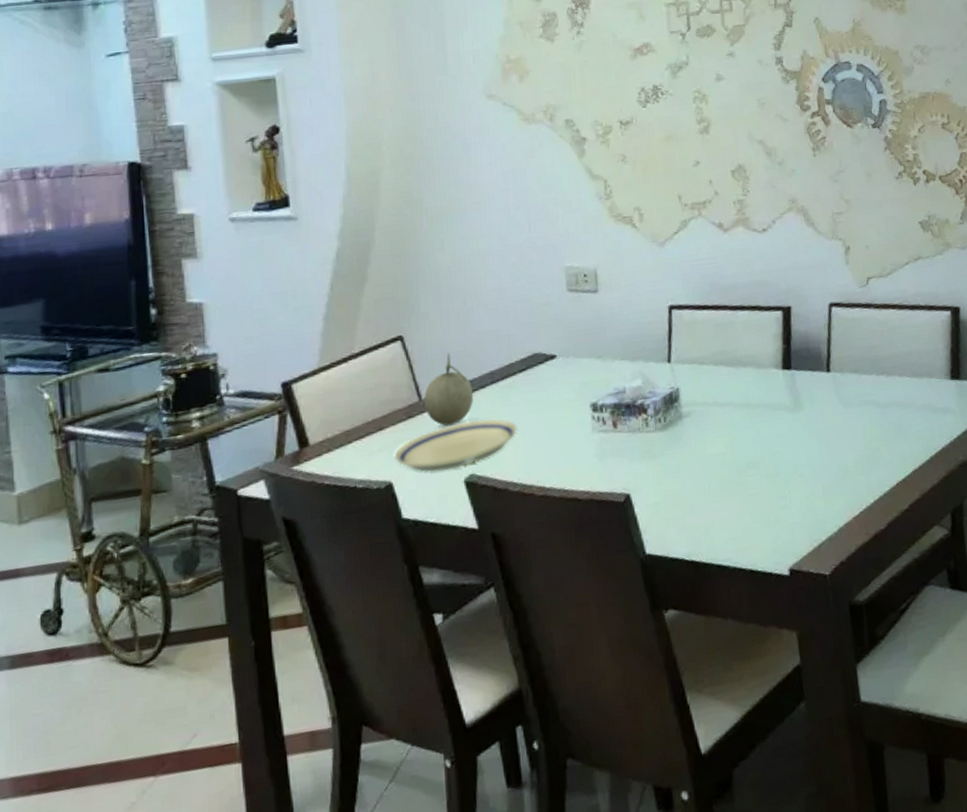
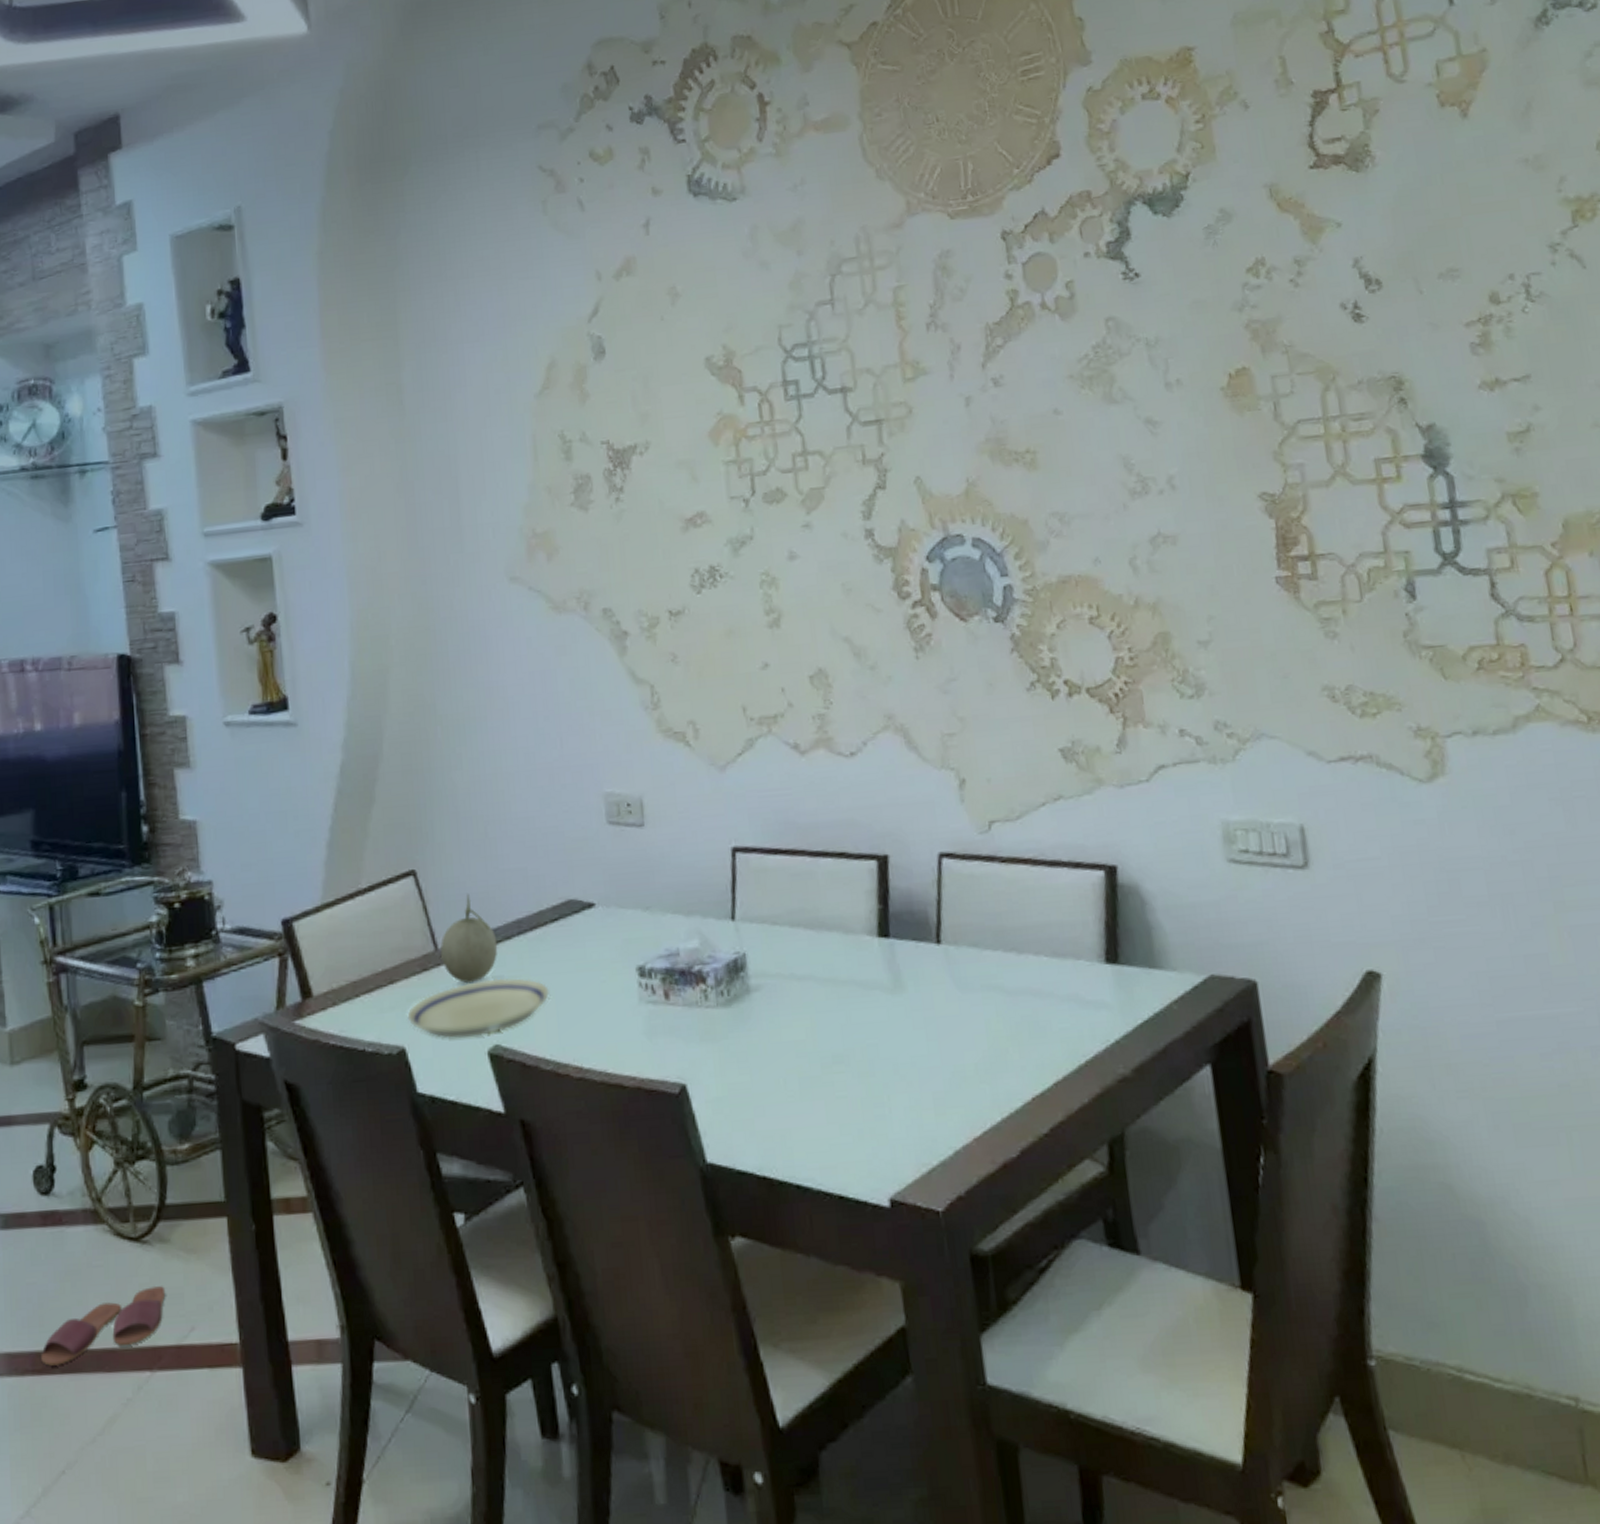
slippers: none [47,702,169,784] -> present [41,1286,166,1366]

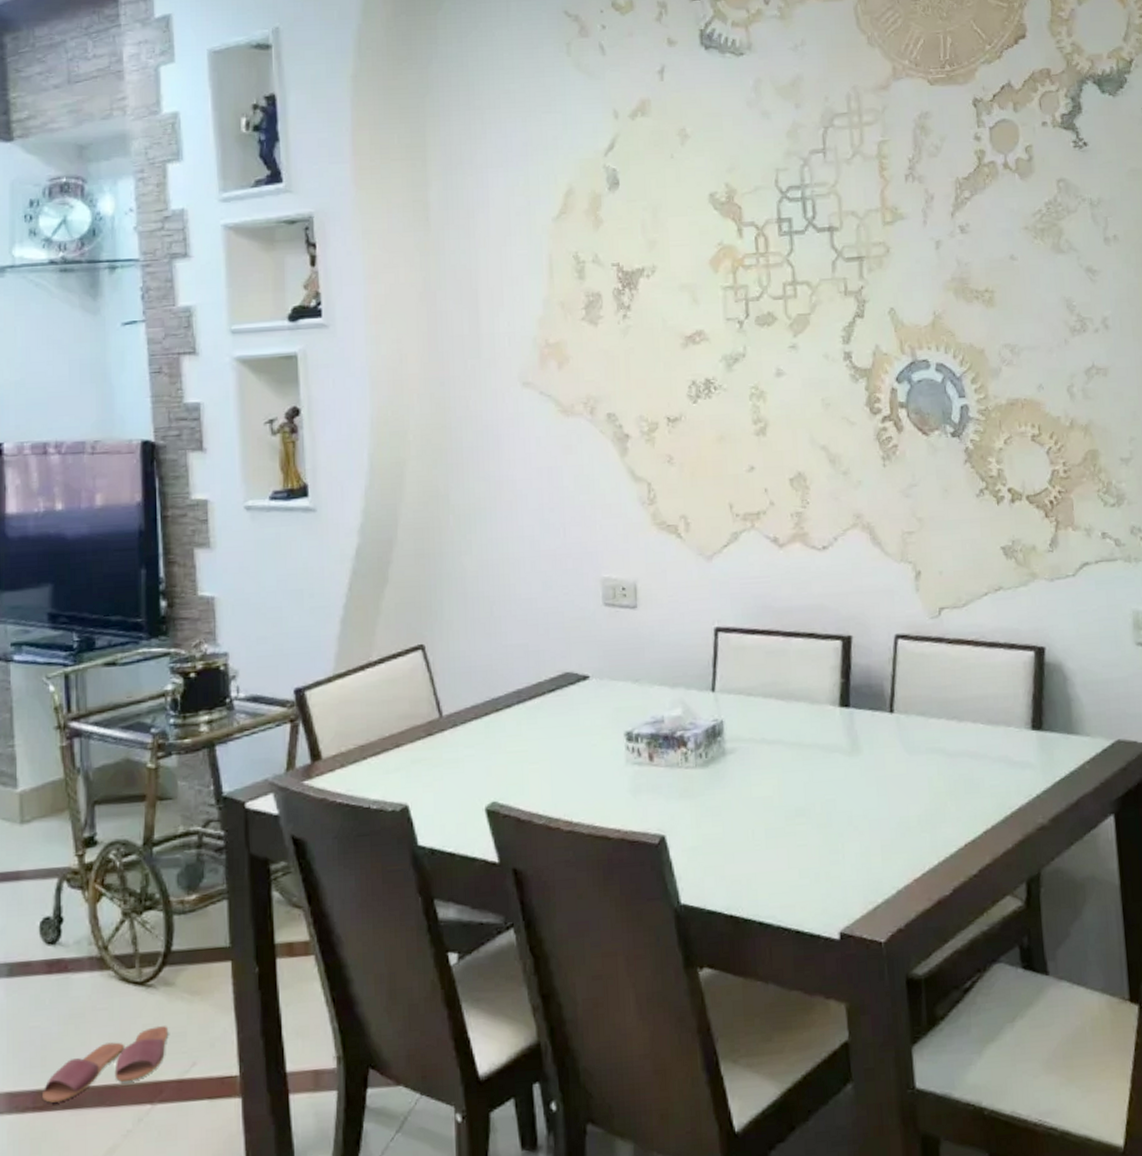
plate: present [407,978,549,1038] -> none [411,742,544,796]
fruit: present [440,893,498,984] -> none [445,666,499,747]

